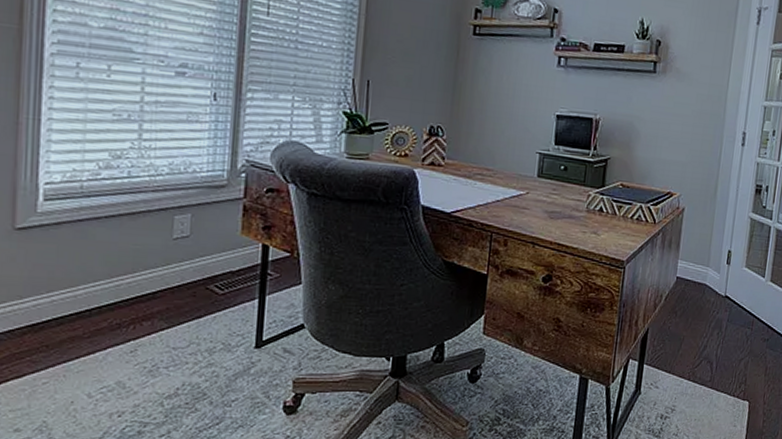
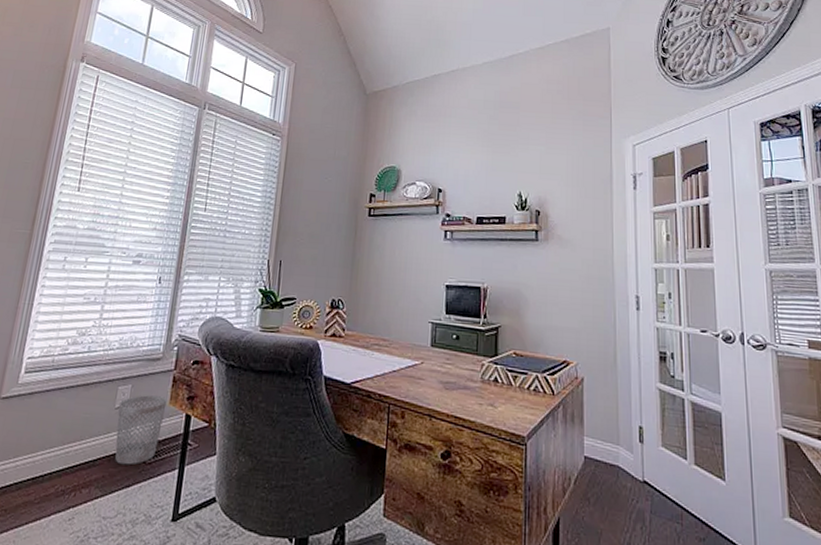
wastebasket: none [176,225,238,297] -> present [115,395,167,465]

